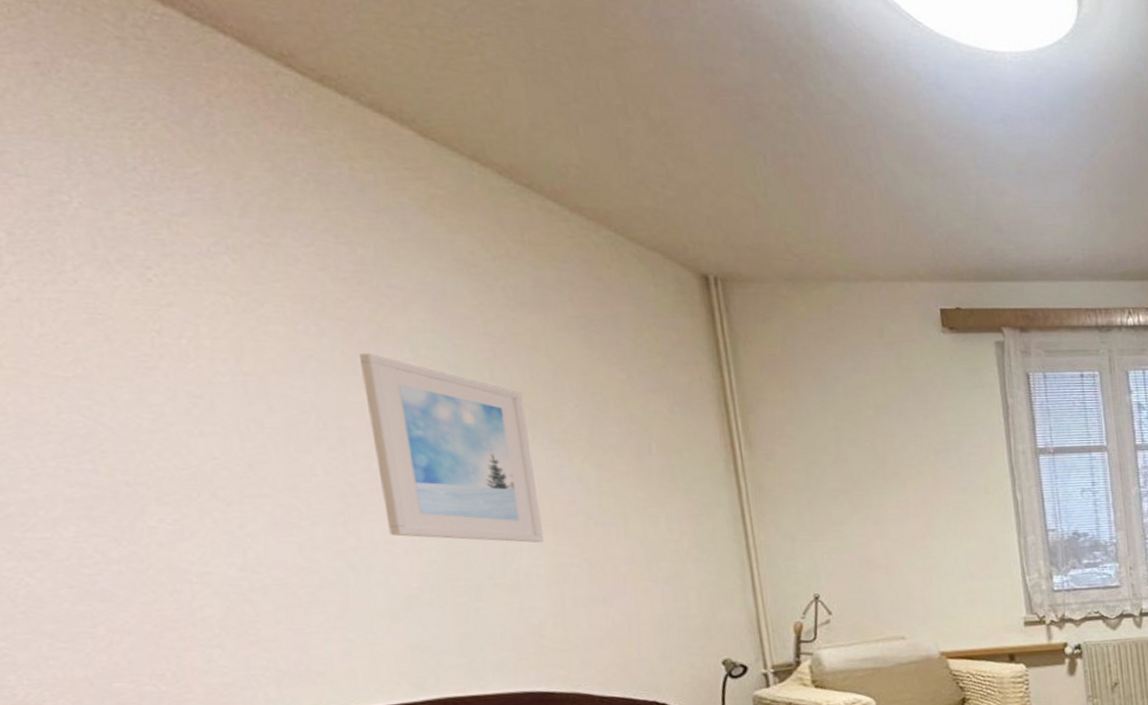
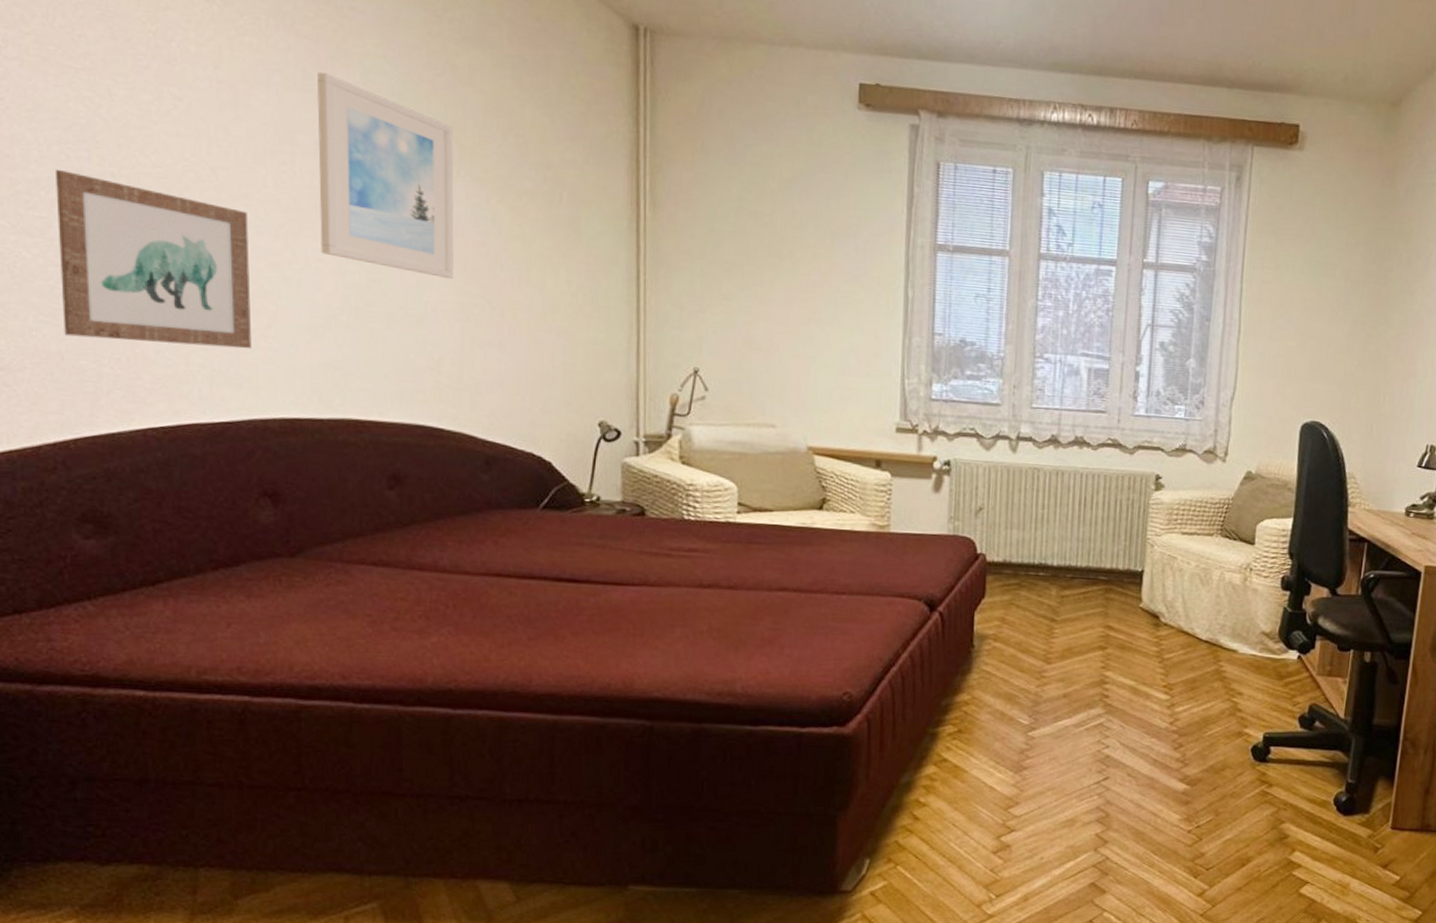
wall art: none [53,485,322,660] -> present [54,169,252,349]

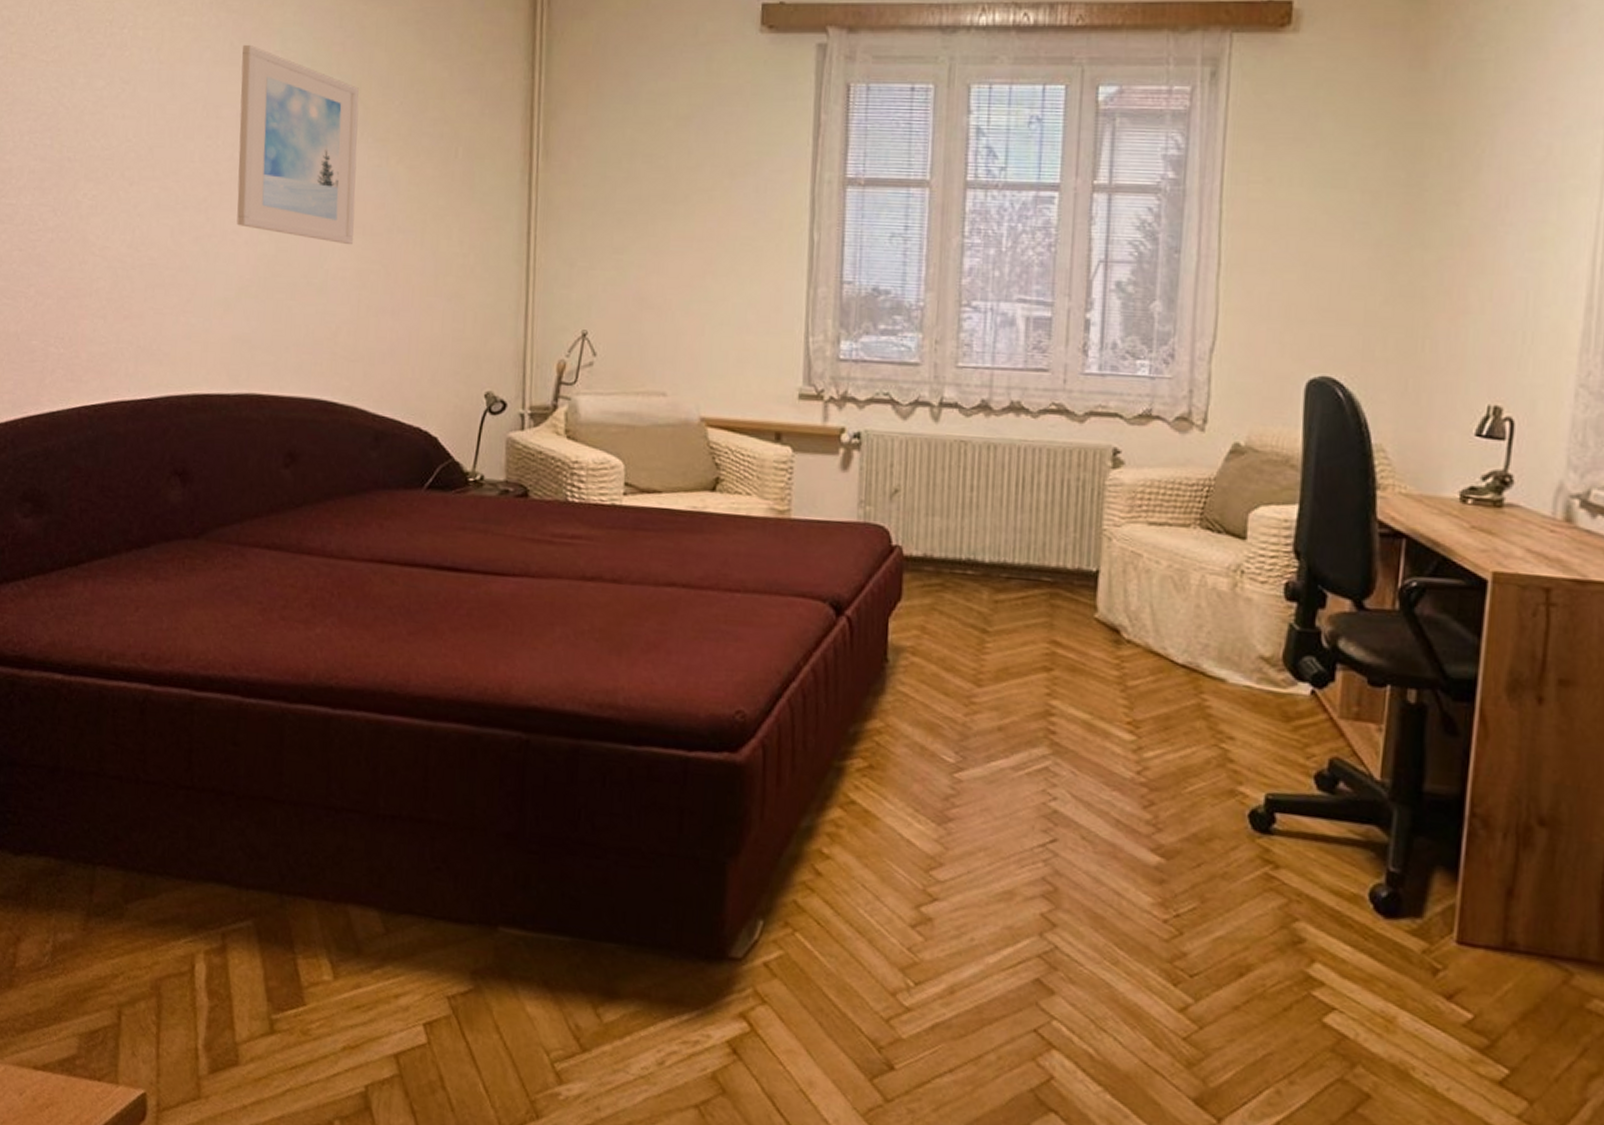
wall art: present [54,169,252,349] -> none [21,157,177,325]

